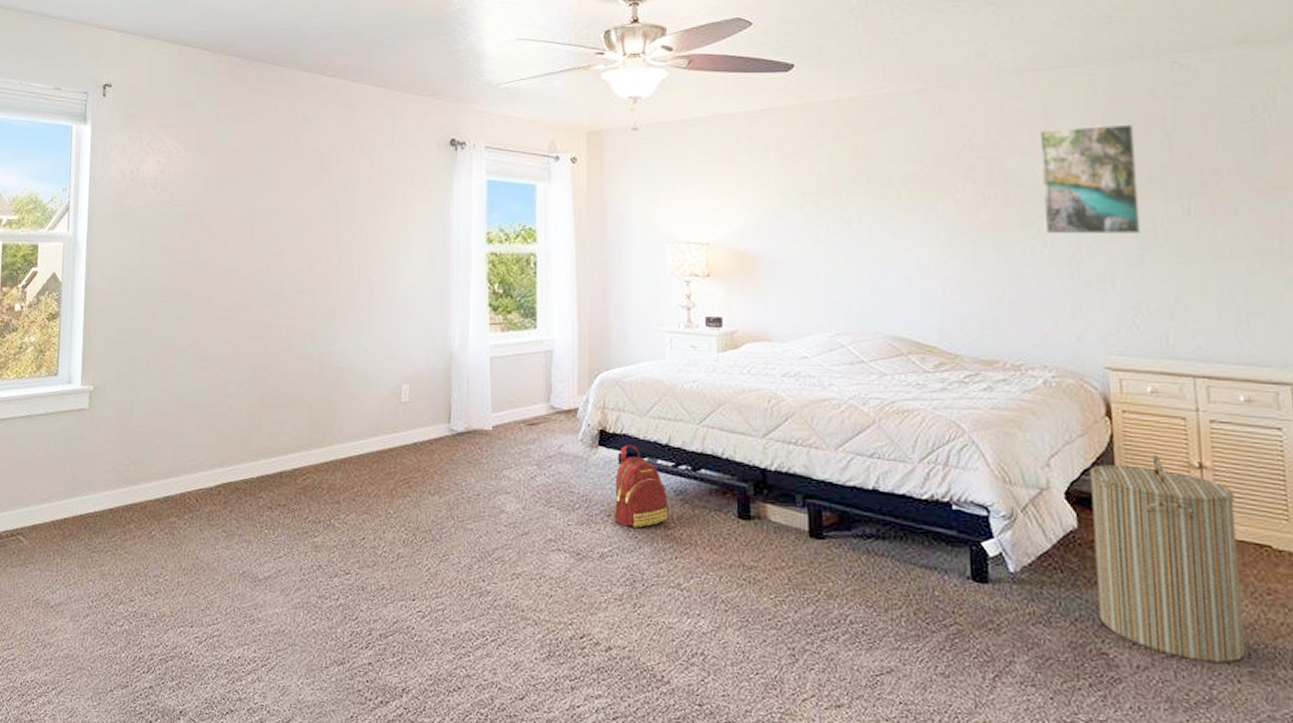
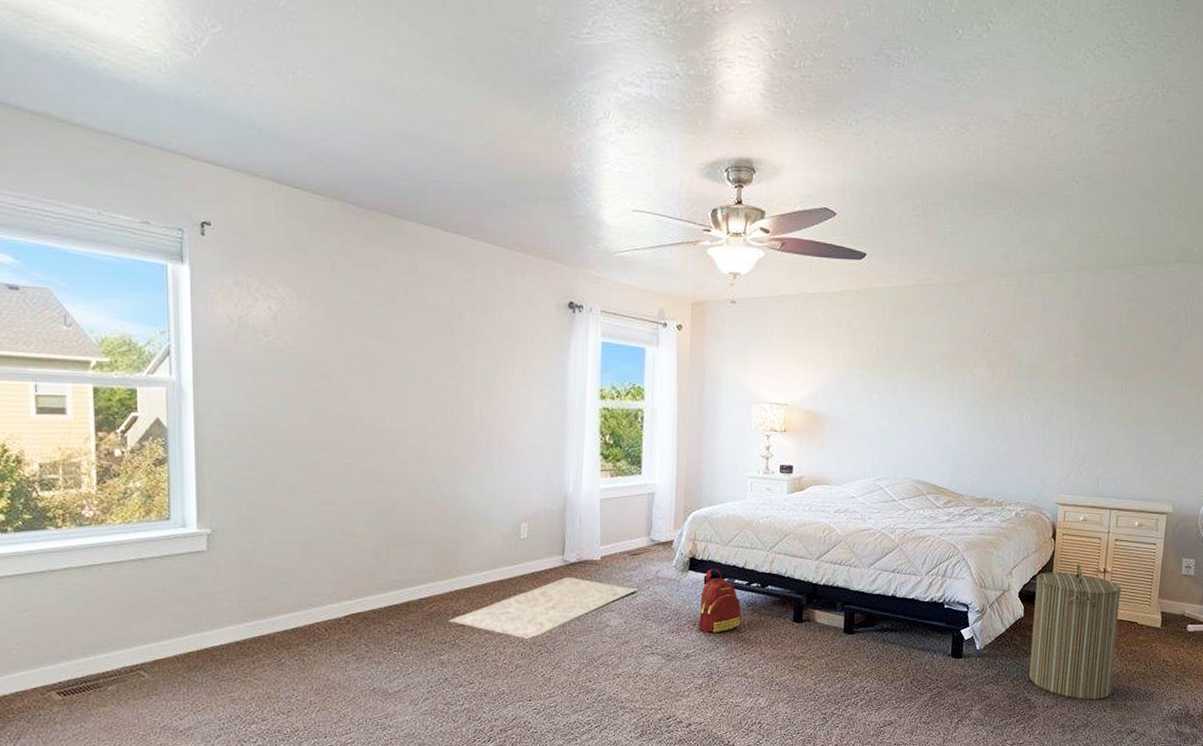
rug: none [323,448,537,523] -> present [449,576,637,639]
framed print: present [1040,124,1142,235] -> none [1031,319,1101,405]

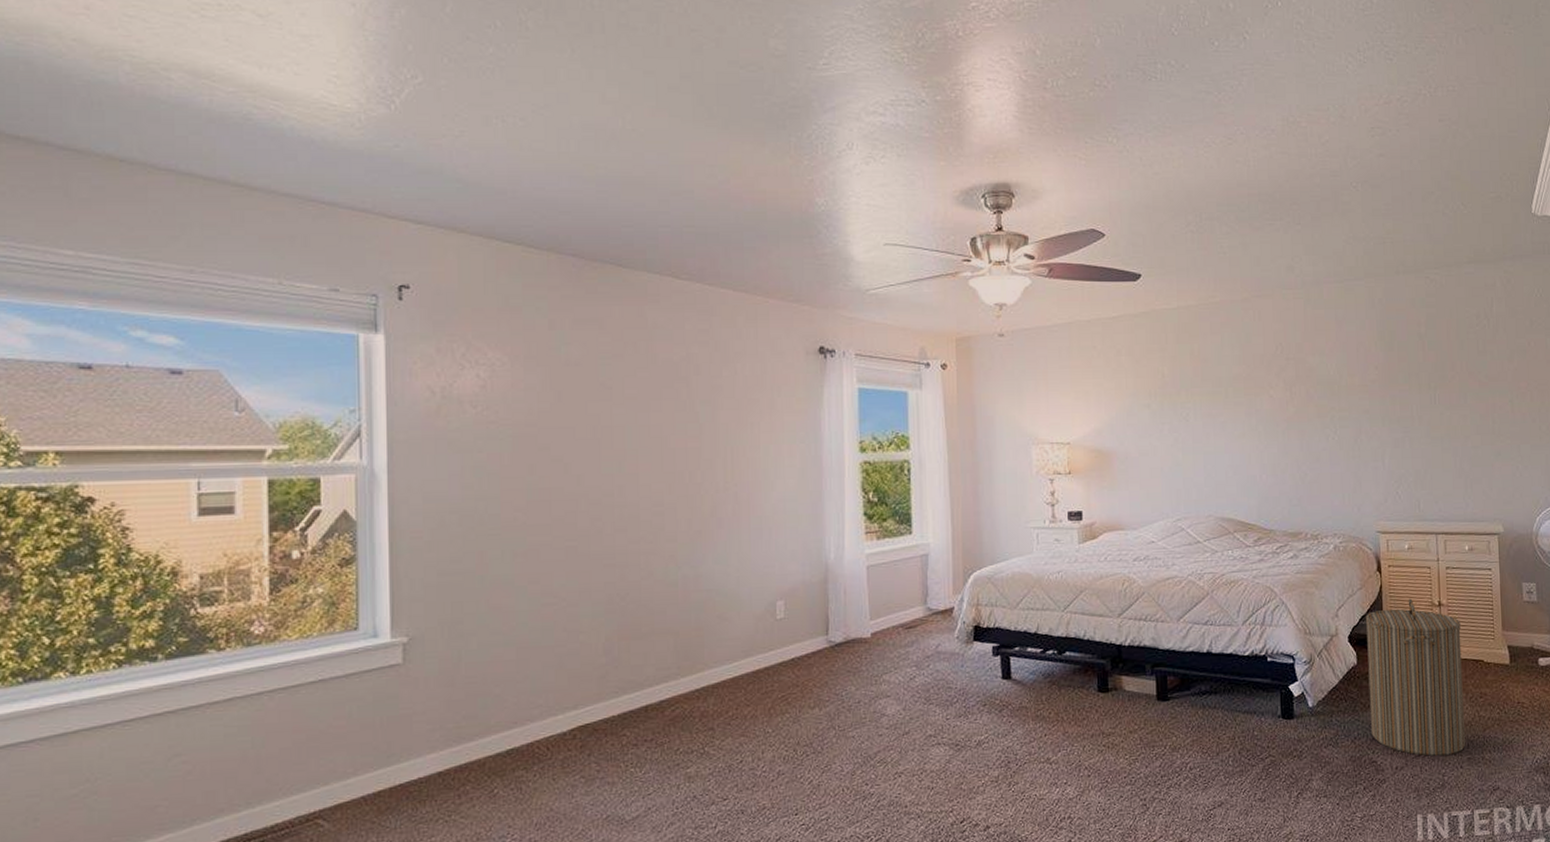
rug: present [449,576,637,639] -> none [695,659,916,739]
backpack: present [698,569,741,634] -> none [989,637,1038,715]

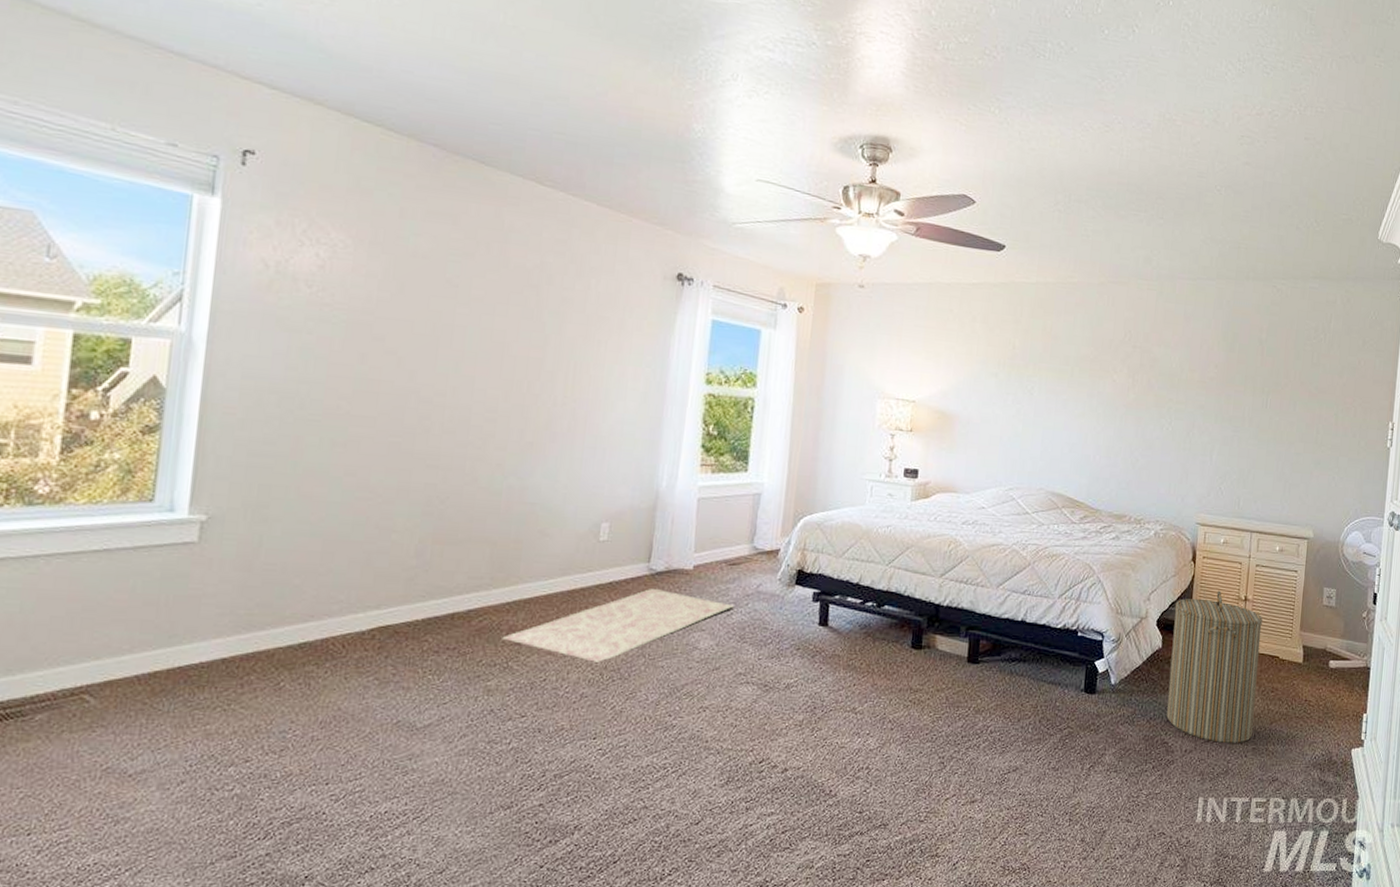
rug: none [695,659,916,739] -> present [502,587,734,662]

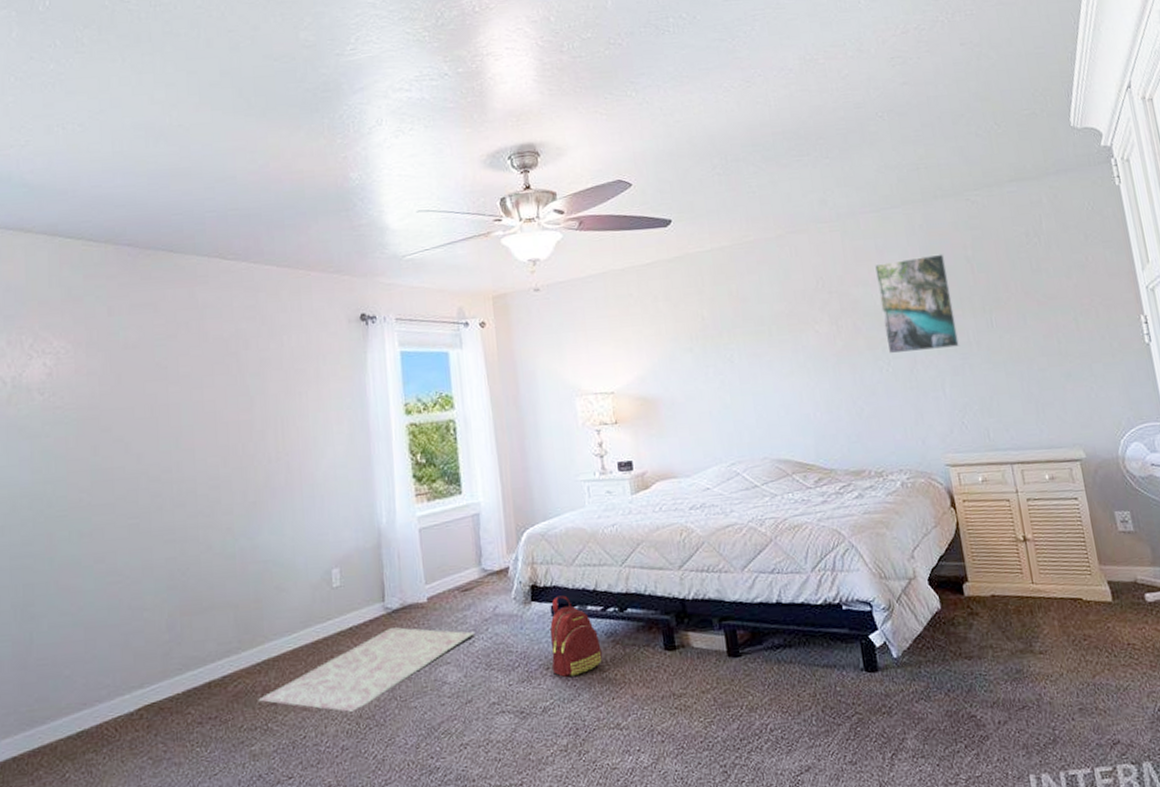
backpack: none [802,584,853,661] -> present [550,595,602,678]
laundry hamper: present [1166,590,1263,744] -> none [944,534,1075,708]
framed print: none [1172,328,1242,420] -> present [875,253,961,354]

